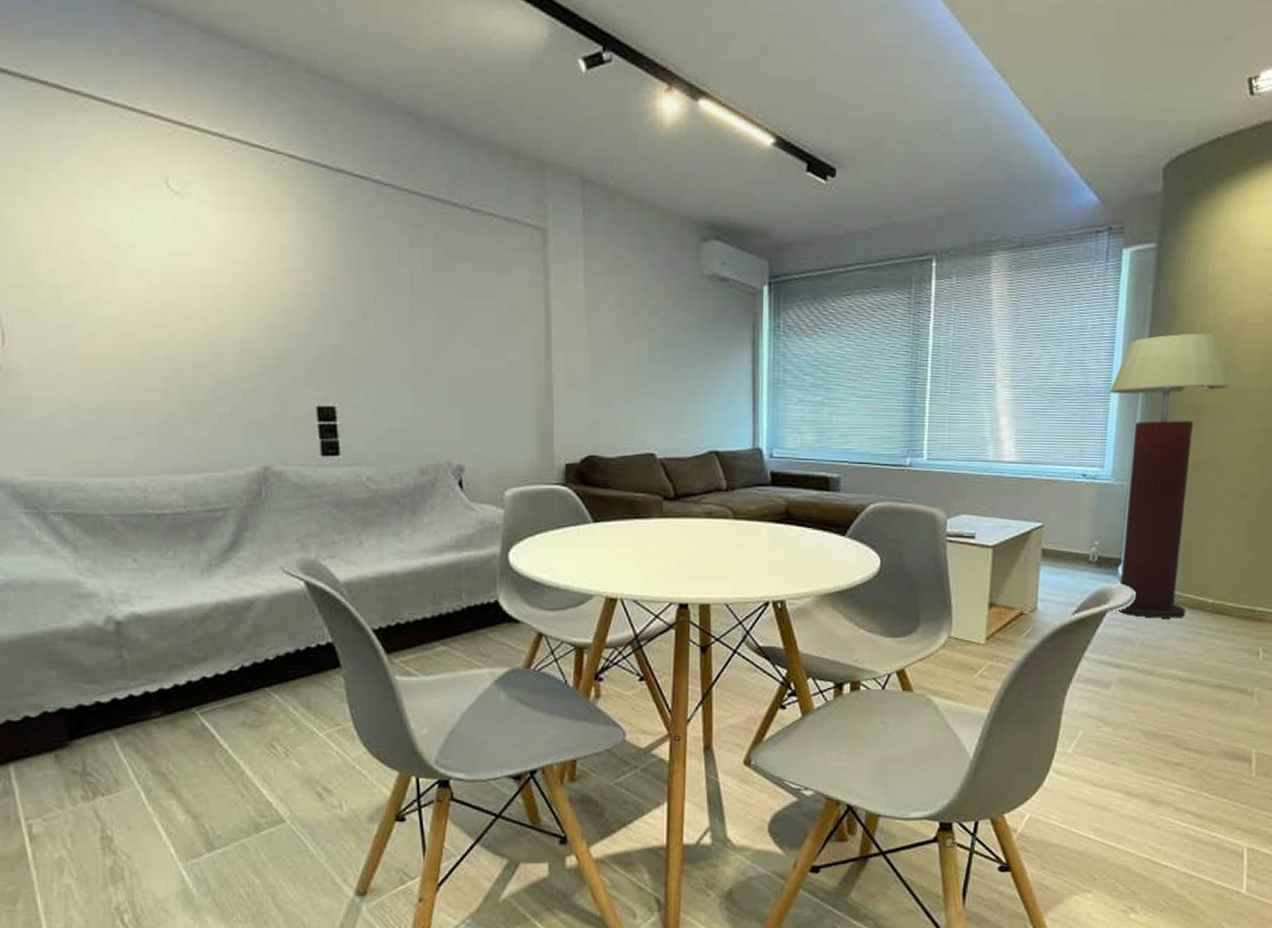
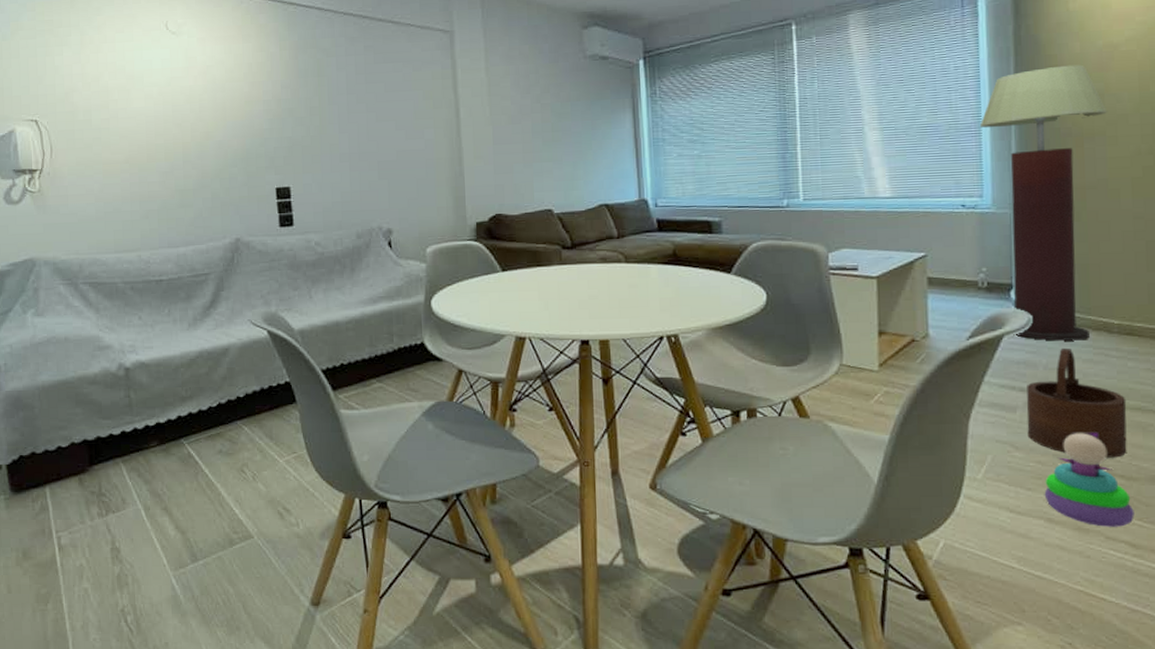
wooden bucket: none [1117,625,1210,733] -> present [1026,347,1127,458]
stacking toy: none [1125,709,1203,799] -> present [1044,433,1135,527]

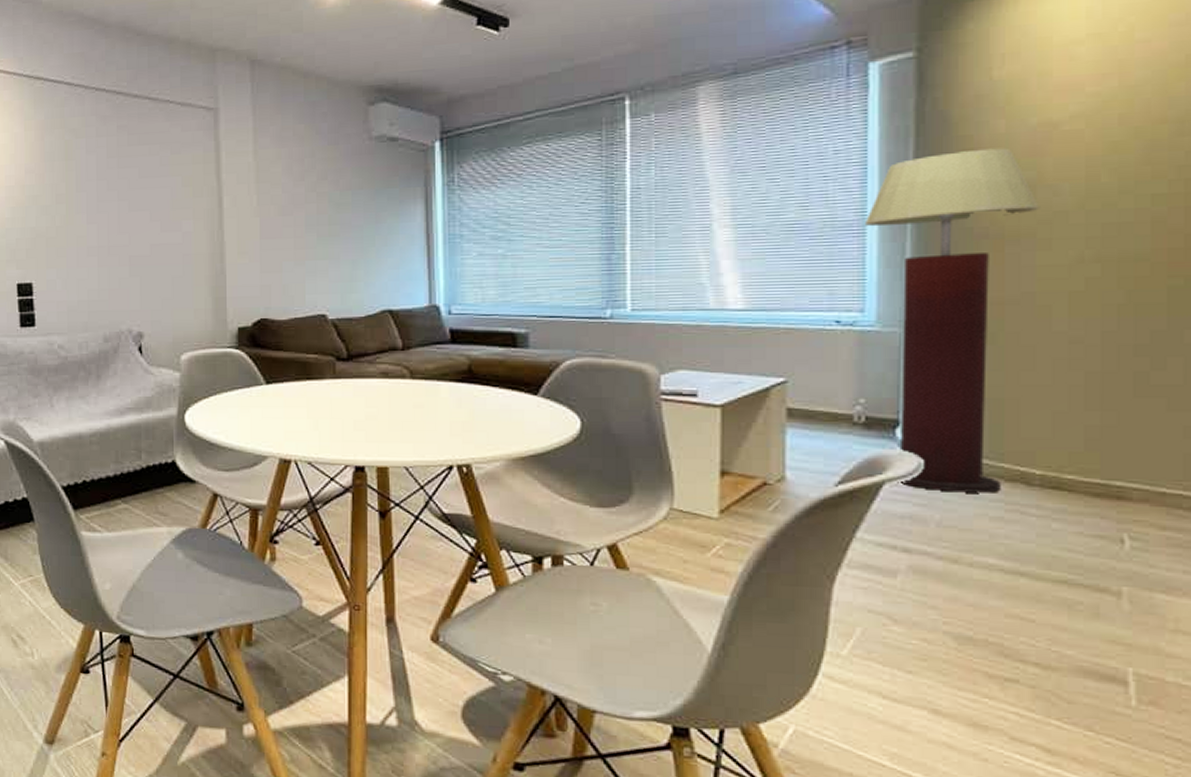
wooden bucket: present [1026,347,1127,458] -> none [910,501,1048,641]
stacking toy: present [1044,433,1135,527] -> none [929,607,1051,727]

